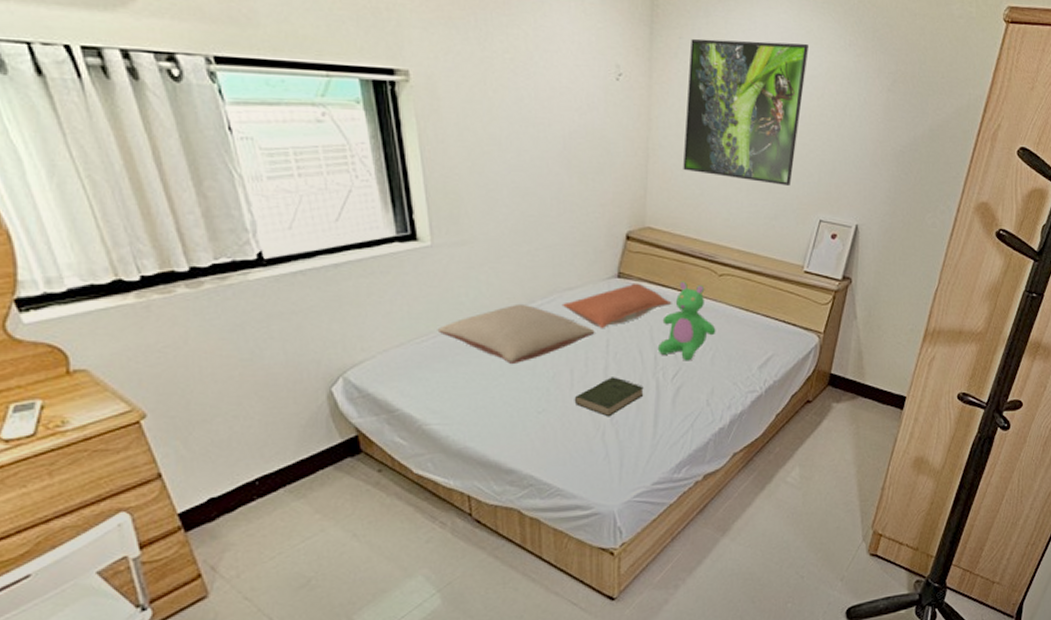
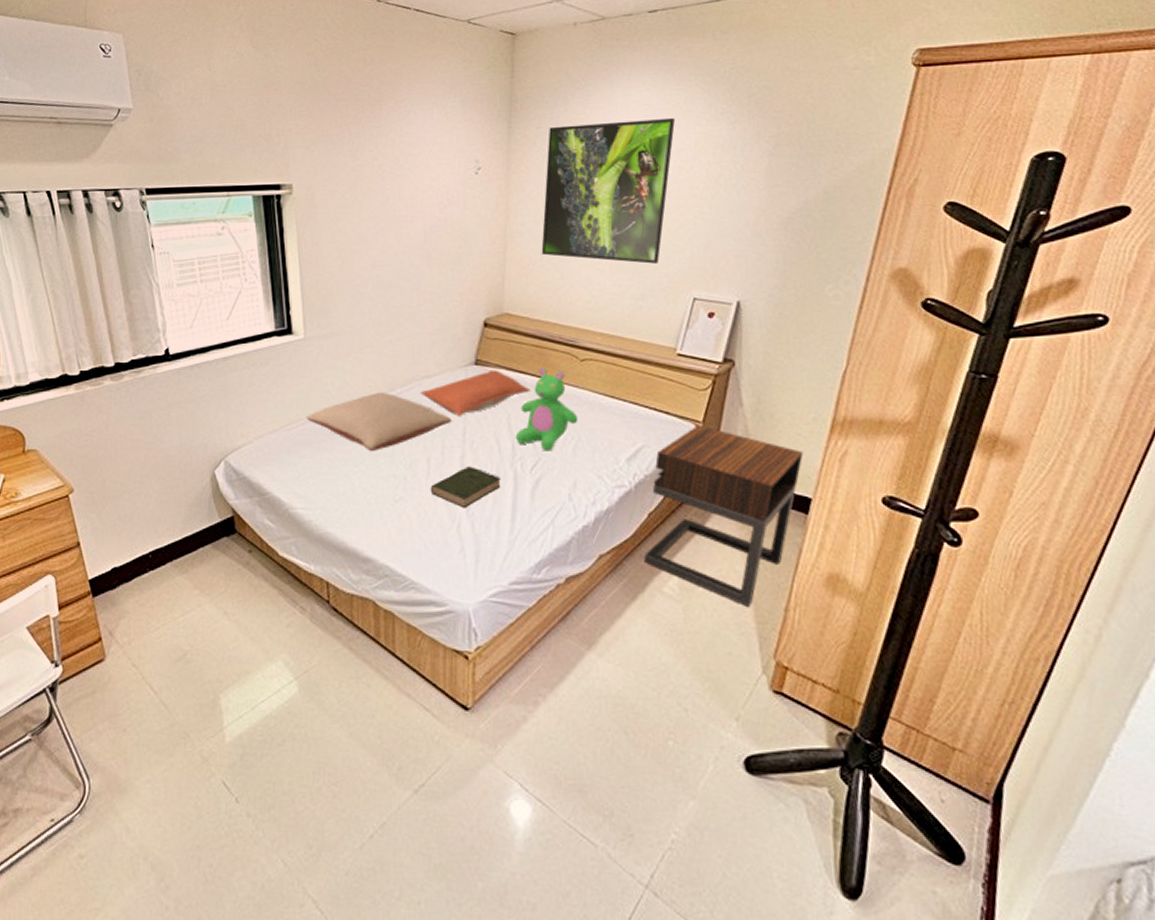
nightstand: none [771,336,902,488] -> present [644,426,804,606]

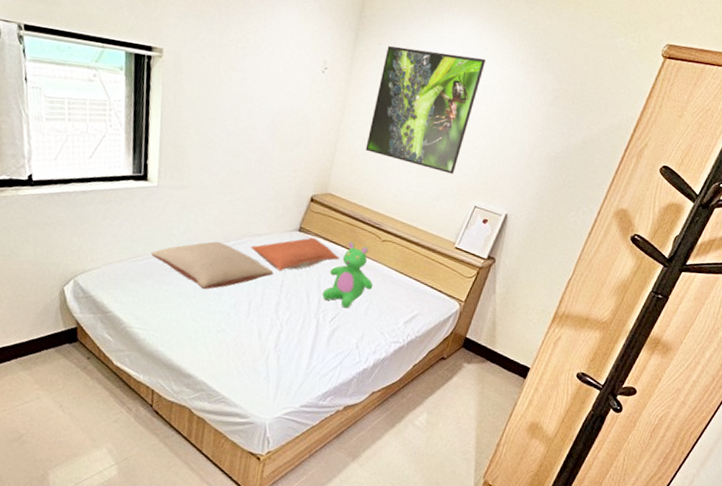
book: present [430,466,501,509] -> none [248,312,306,345]
nightstand: present [644,426,804,606] -> none [404,304,531,440]

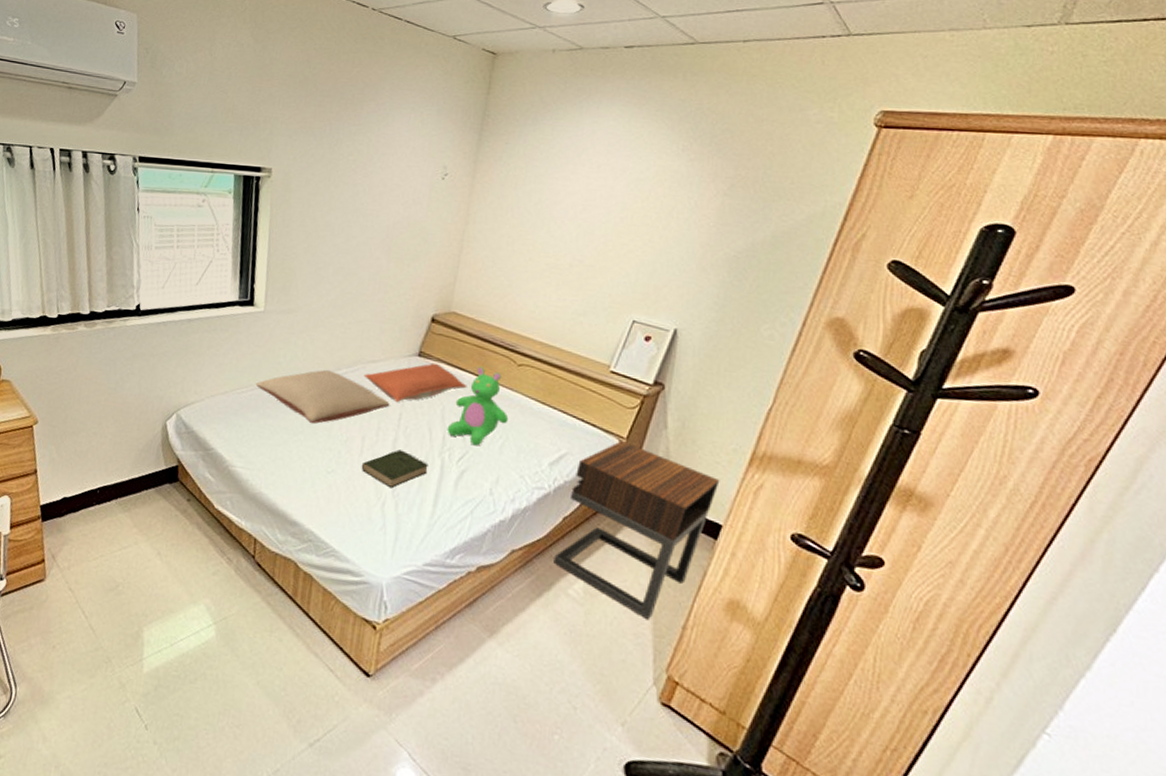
book: none [248,312,306,345] -> present [361,449,428,489]
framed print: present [365,46,486,174] -> none [494,144,637,284]
nightstand: none [404,304,531,440] -> present [553,441,720,619]

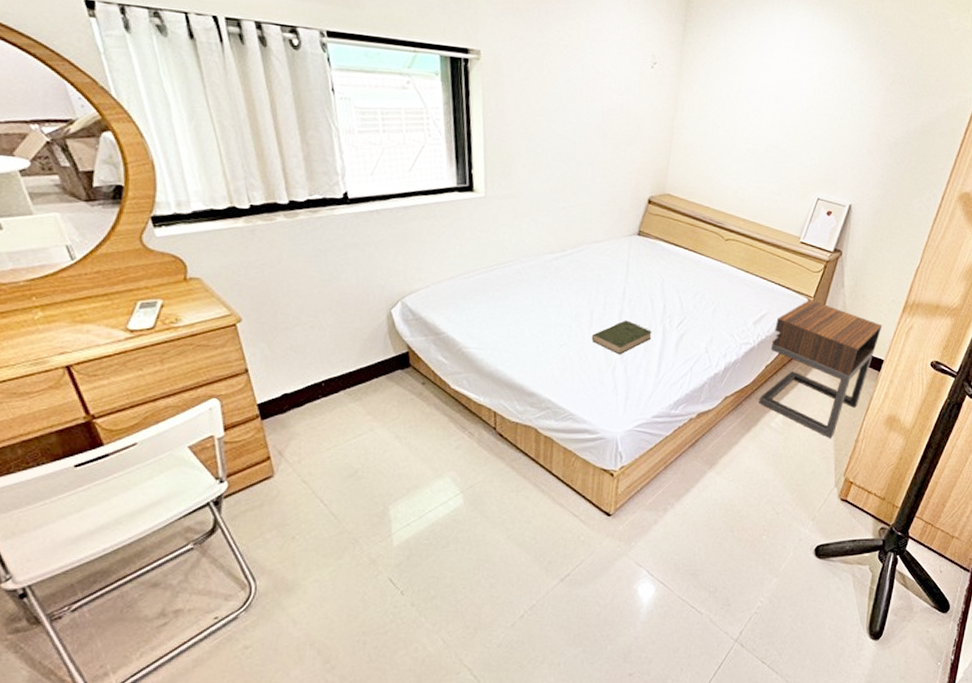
pillow: present [255,369,390,424] -> none [482,251,614,302]
pillow: present [363,363,467,403] -> none [588,241,683,279]
teddy bear: present [447,366,509,446] -> none [666,242,719,312]

